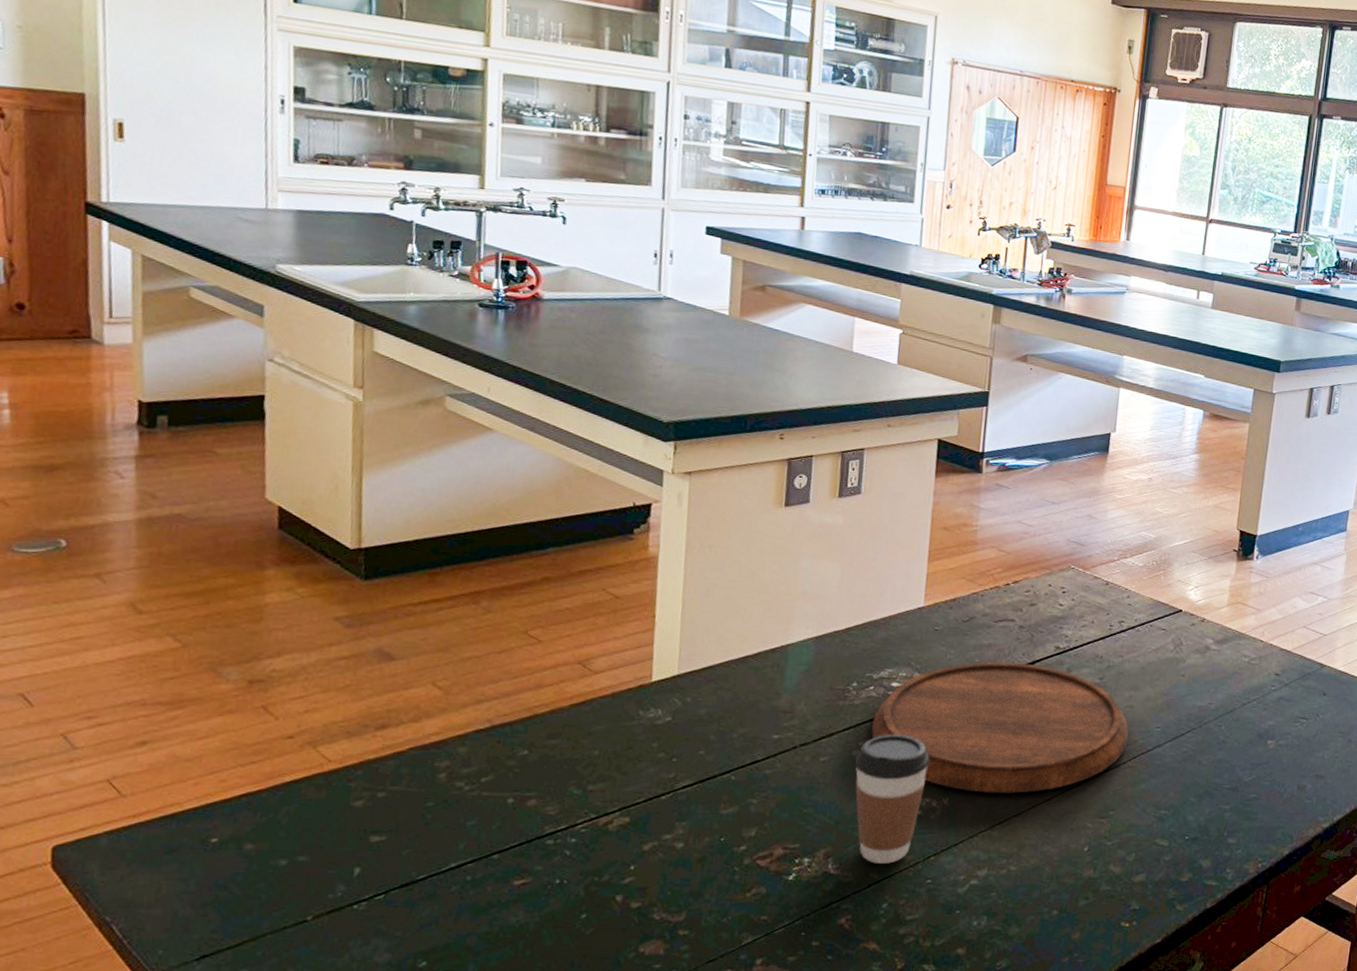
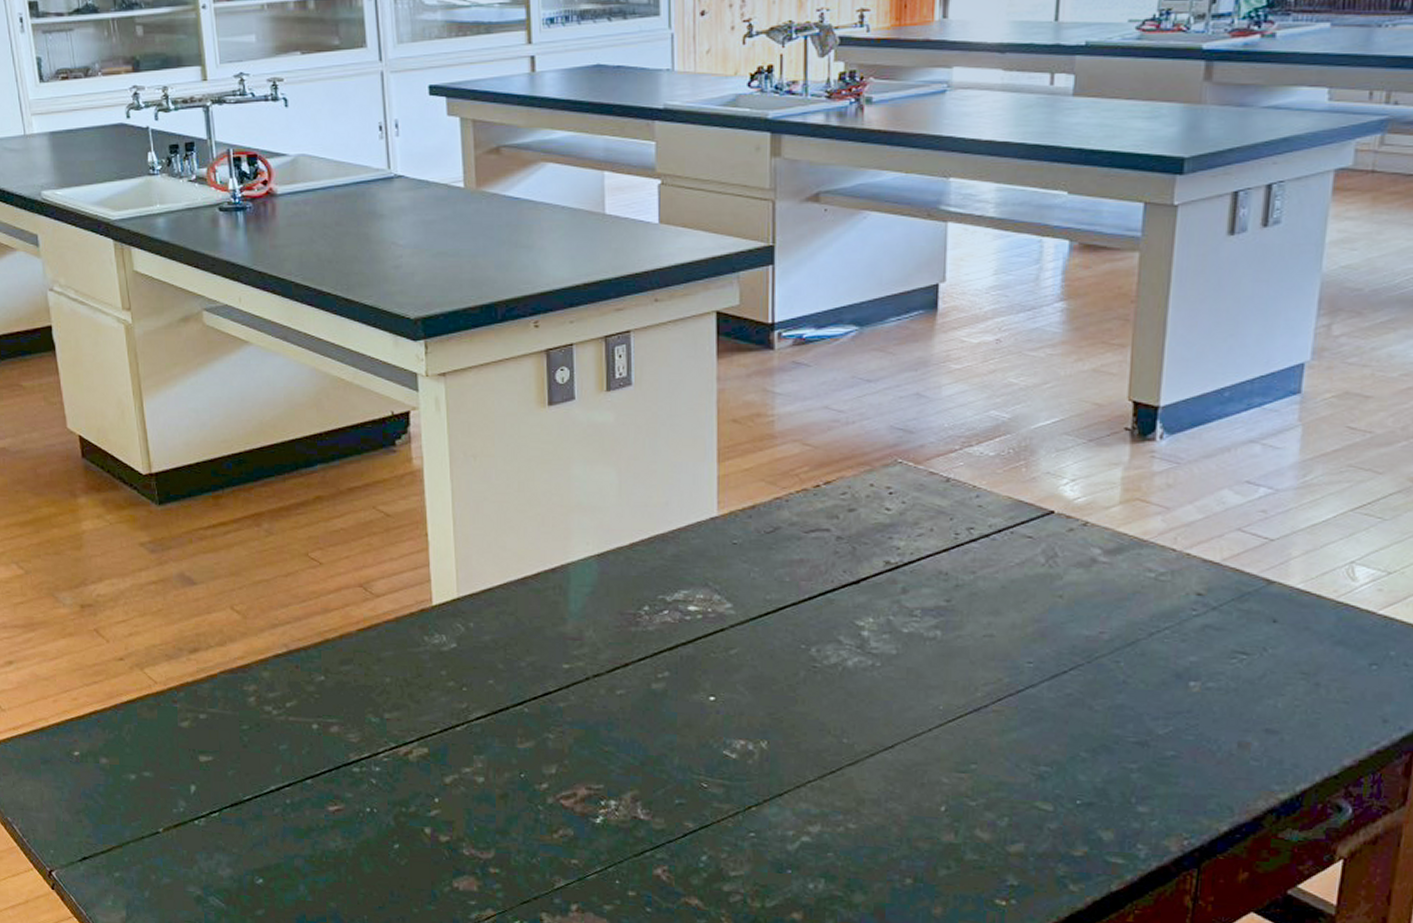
coffee cup: present [855,734,930,864] -> none [656,665,741,812]
cutting board: present [871,661,1129,793] -> none [671,580,990,738]

